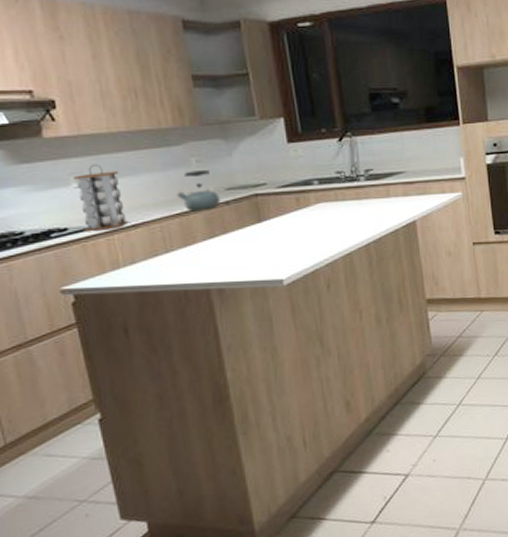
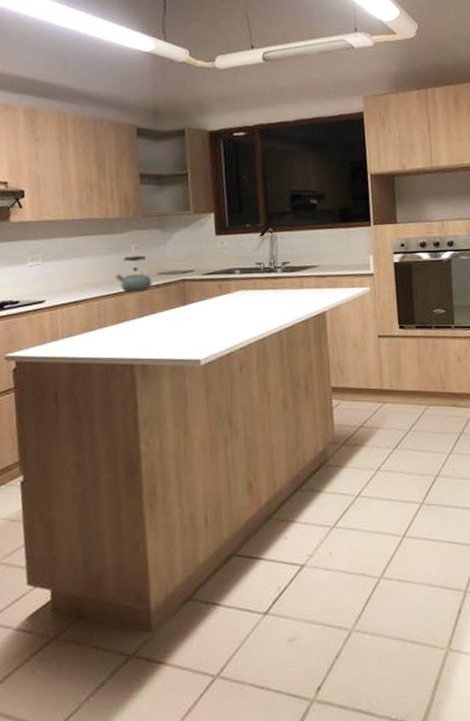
spice rack: present [73,164,128,232] -> none [30,246,71,306]

